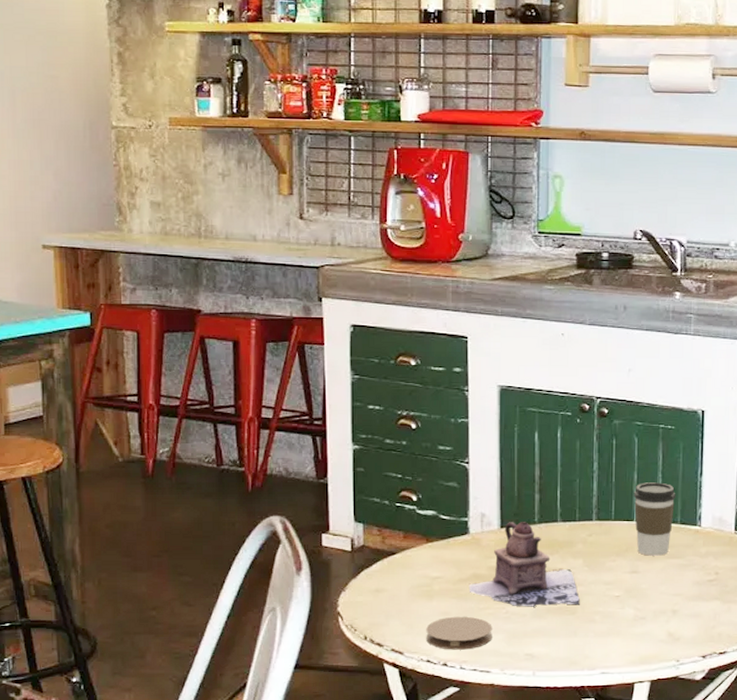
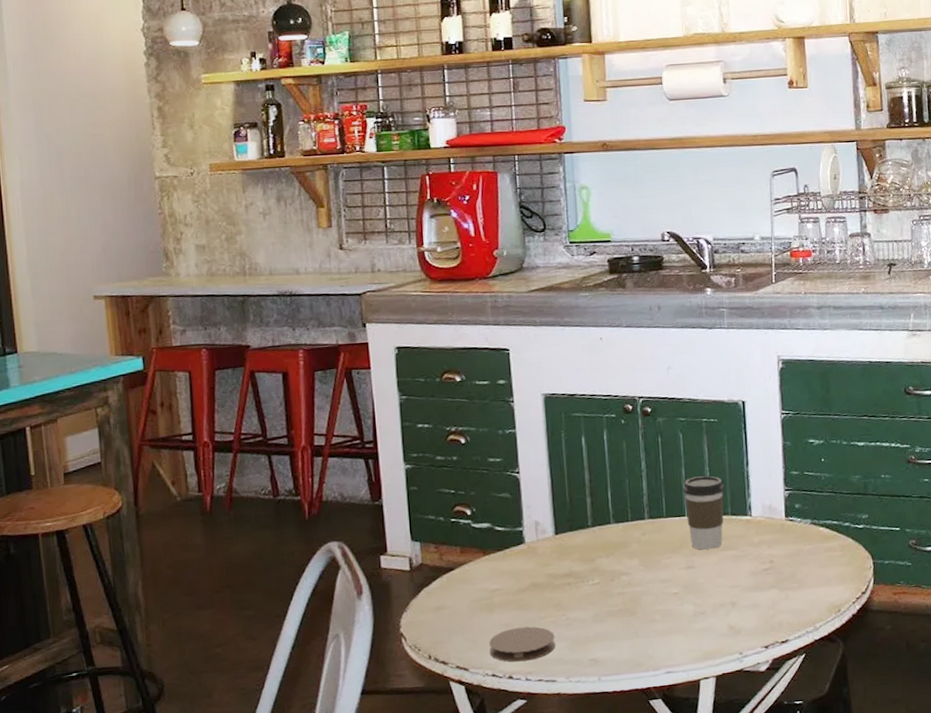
teapot: present [469,522,580,607] -> none [528,526,639,612]

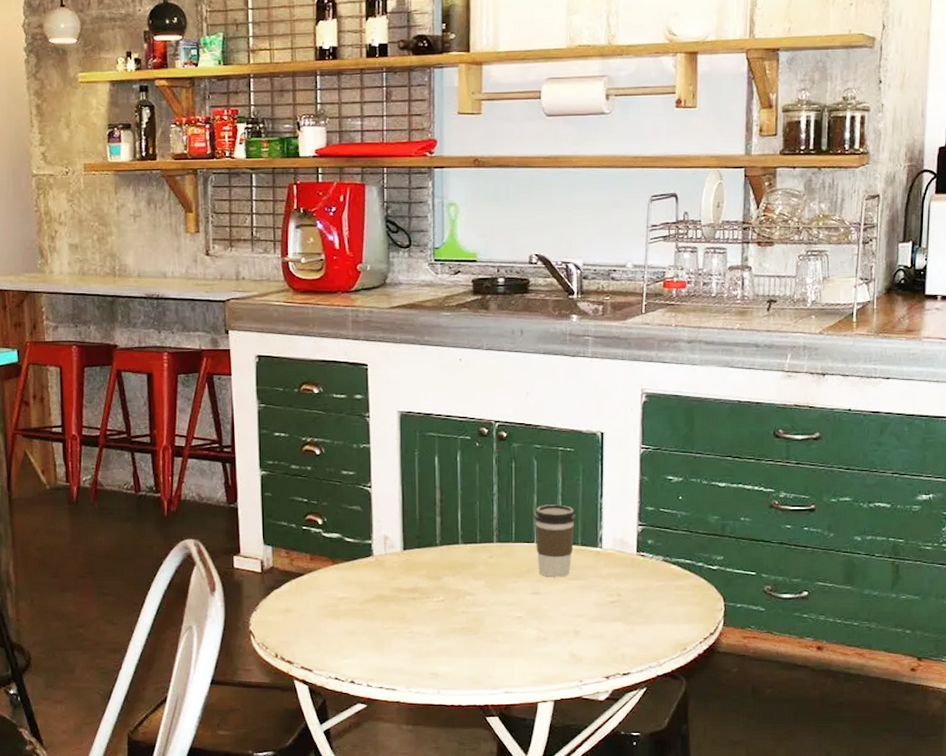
coaster: present [489,626,555,662] -> none [334,635,397,668]

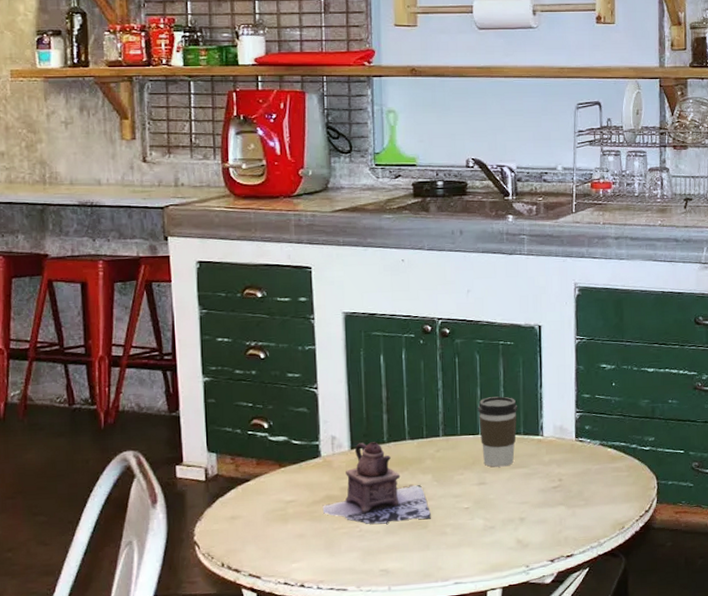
teapot: none [373,544,482,627] -> present [322,442,431,524]

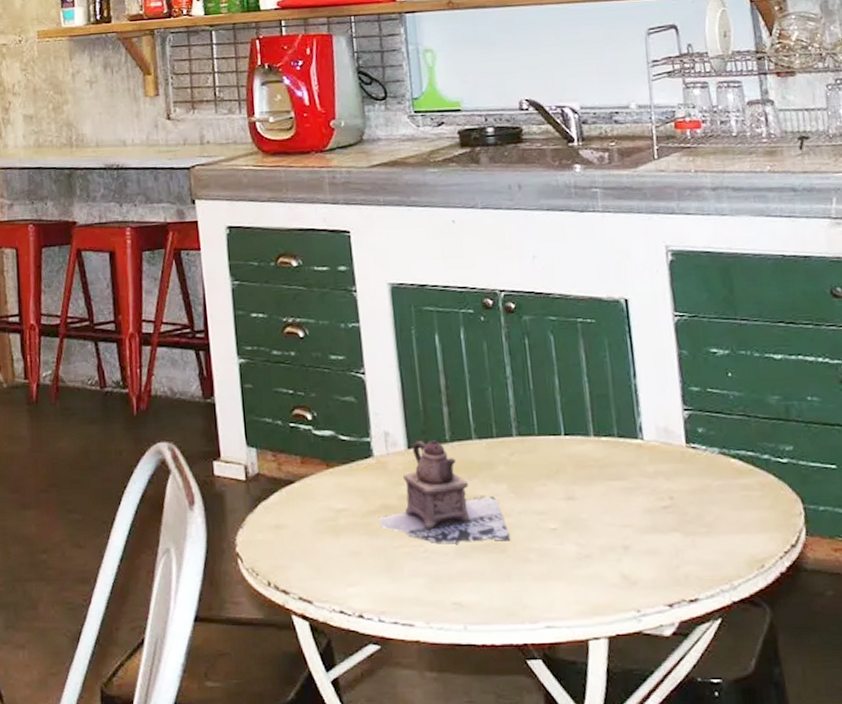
coffee cup: present [477,396,518,467] -> none [557,387,609,478]

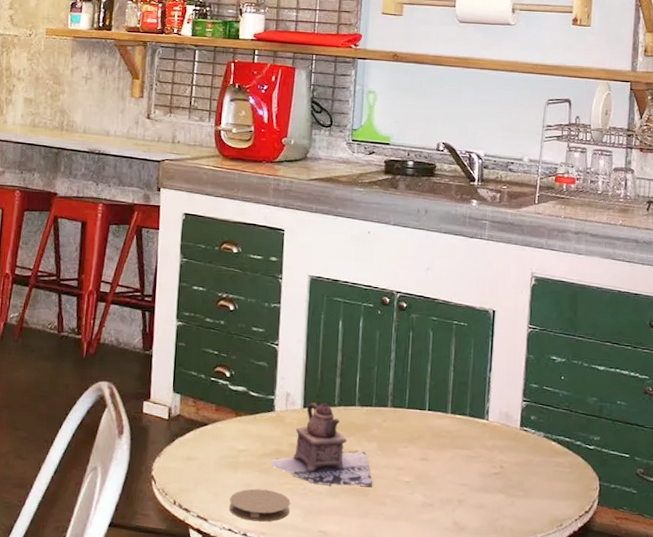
coaster: none [335,556,412,598] -> present [229,488,290,522]

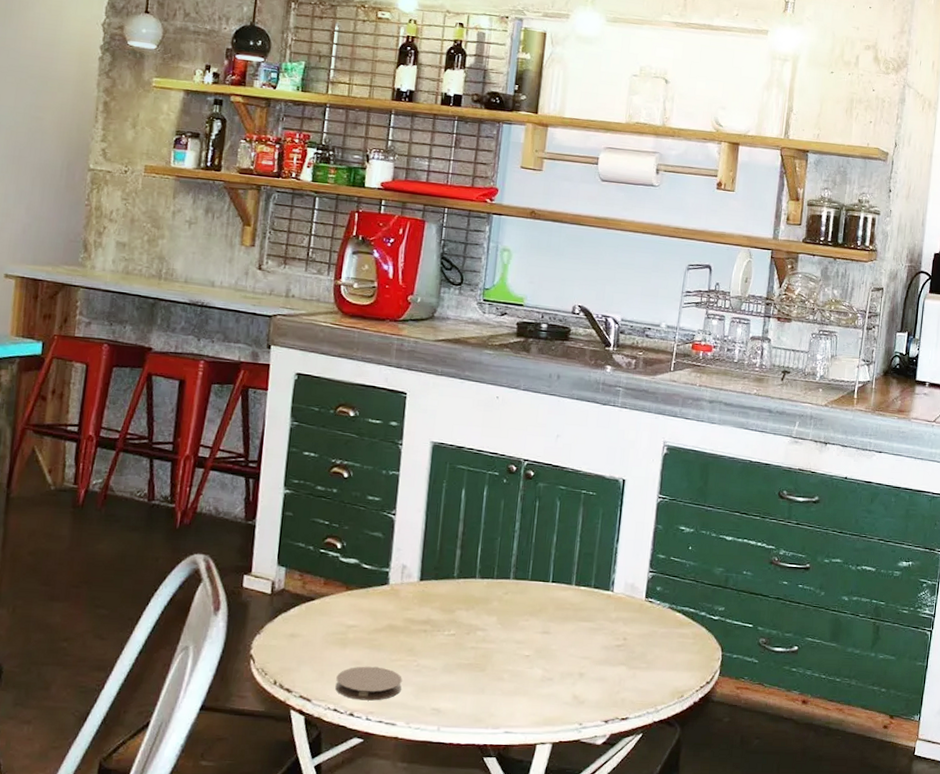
teapot: present [271,403,372,488] -> none [382,575,491,663]

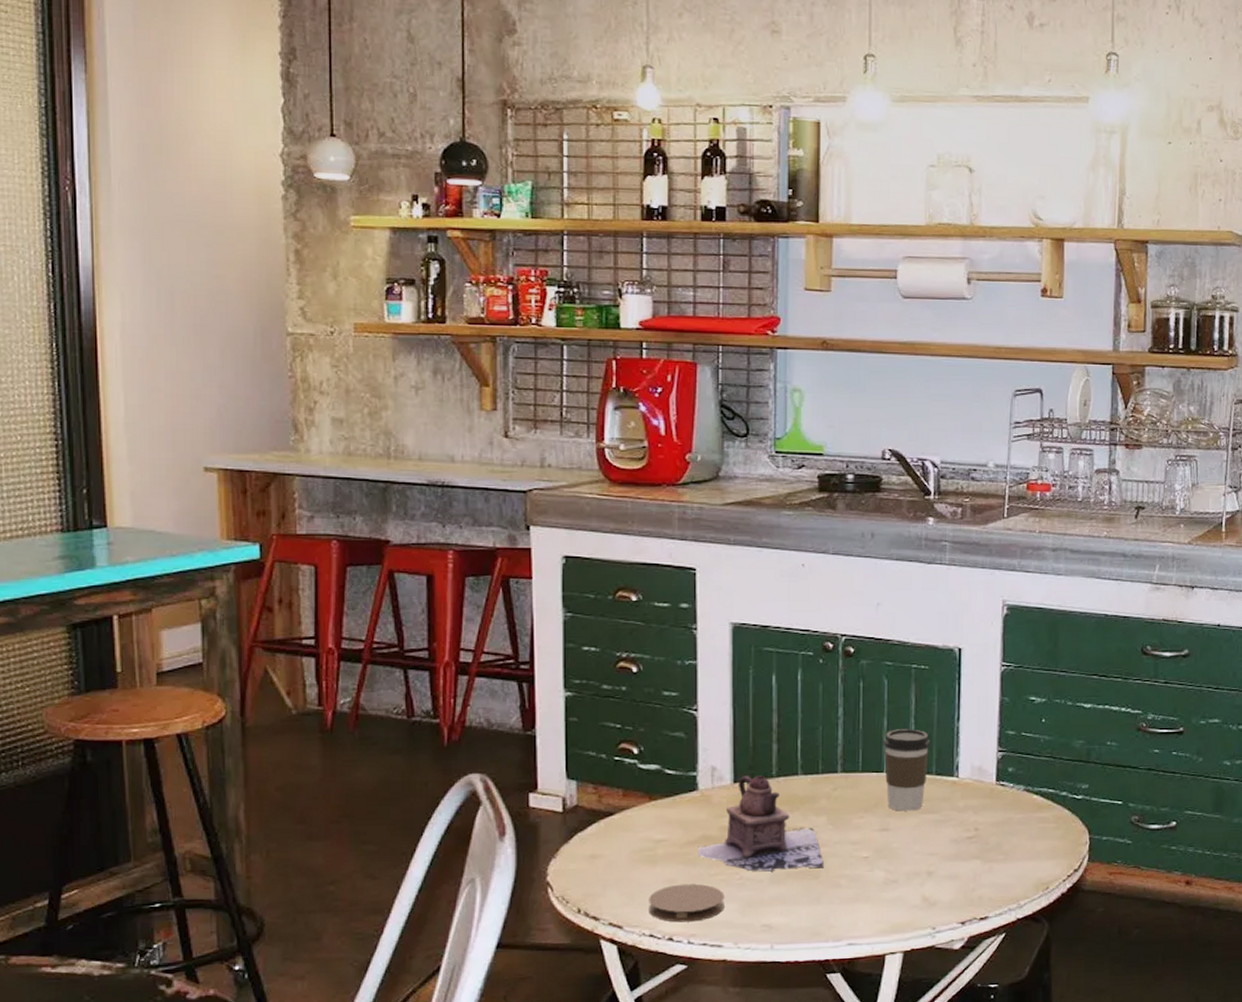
teapot: none [382,575,491,663] -> present [697,775,823,872]
coffee cup: none [550,545,592,618] -> present [883,729,930,811]

